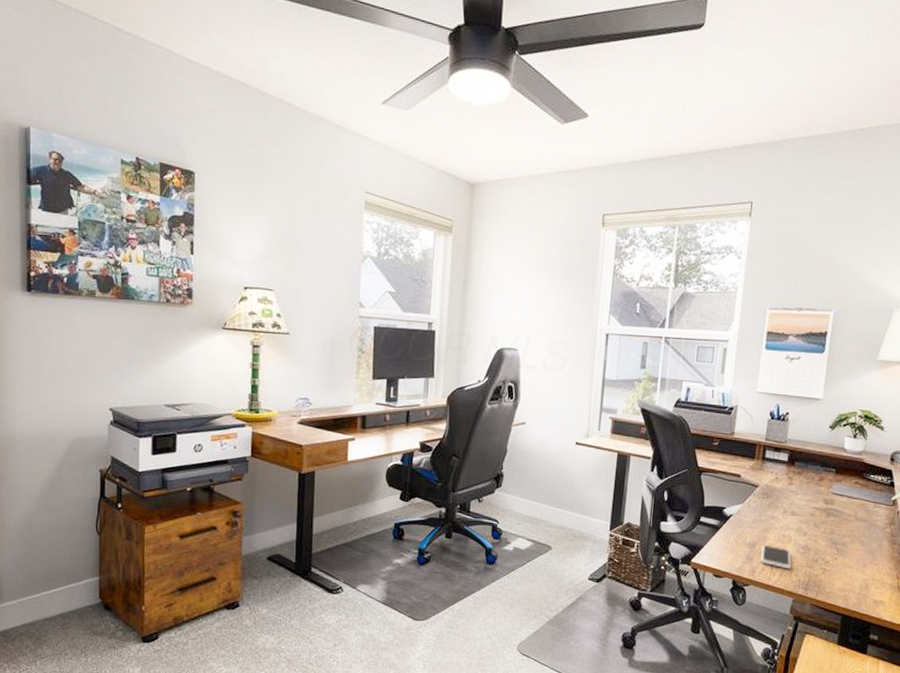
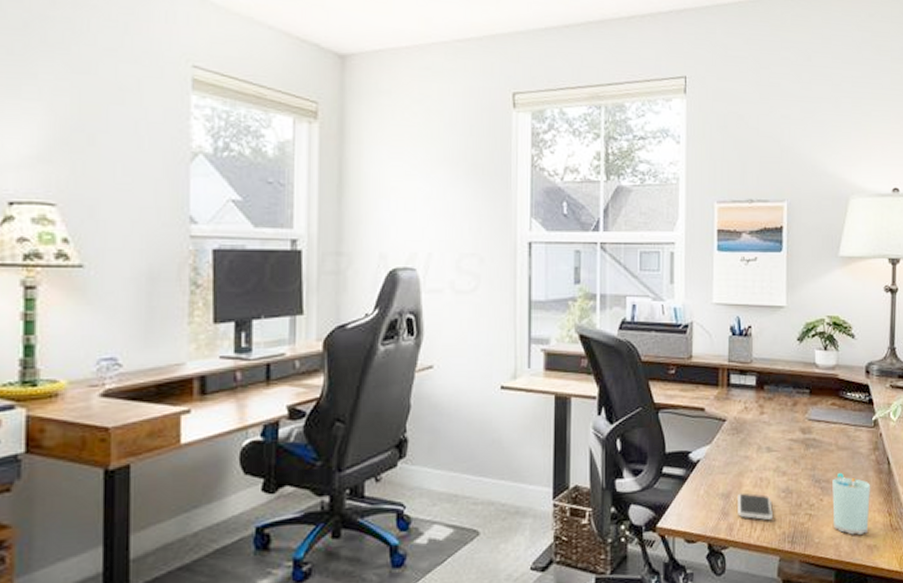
cup: none [845,539,883,591] -> present [832,473,870,535]

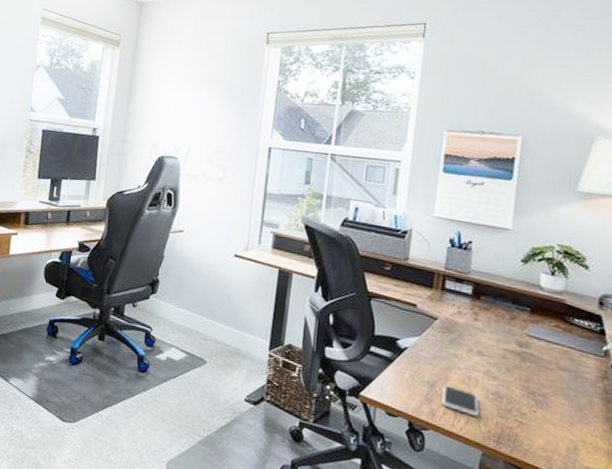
cup: present [832,473,870,535] -> none [546,391,594,456]

